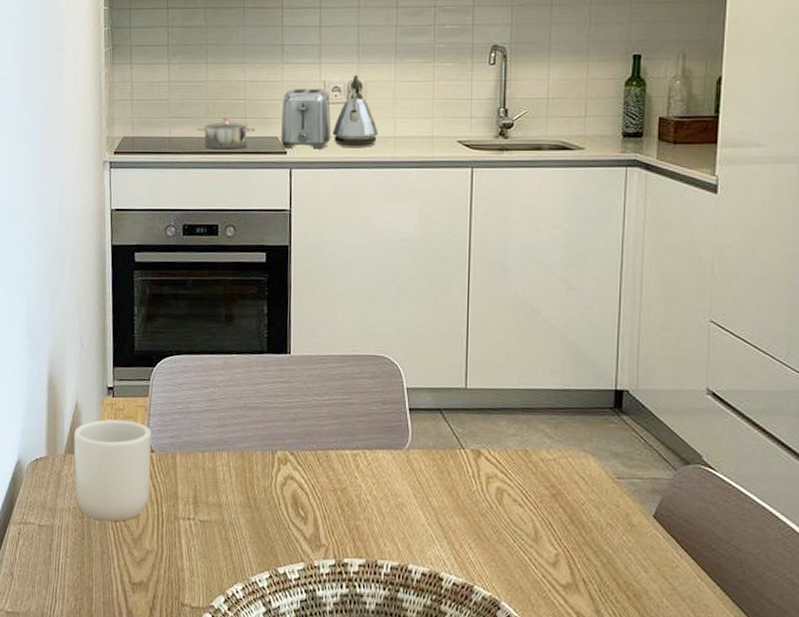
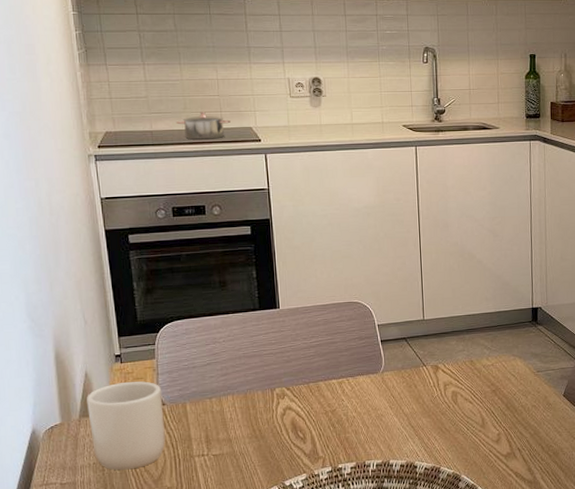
toaster: present [281,89,331,149] -> none [253,85,299,137]
kettle: present [333,75,378,148] -> none [299,73,338,135]

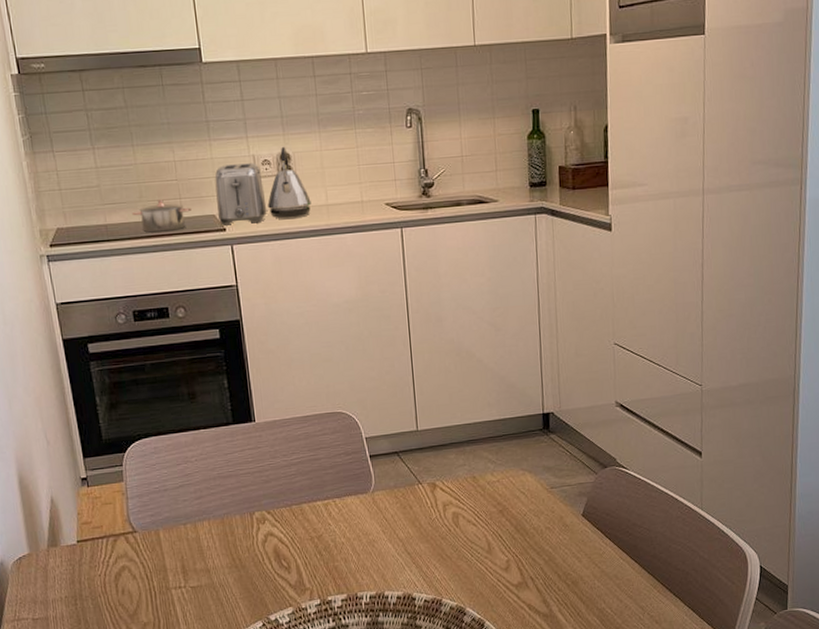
mug: present [87,381,166,471] -> none [54,506,140,605]
toaster: none [253,85,299,137] -> present [214,163,267,226]
kettle: none [299,73,338,135] -> present [268,147,311,220]

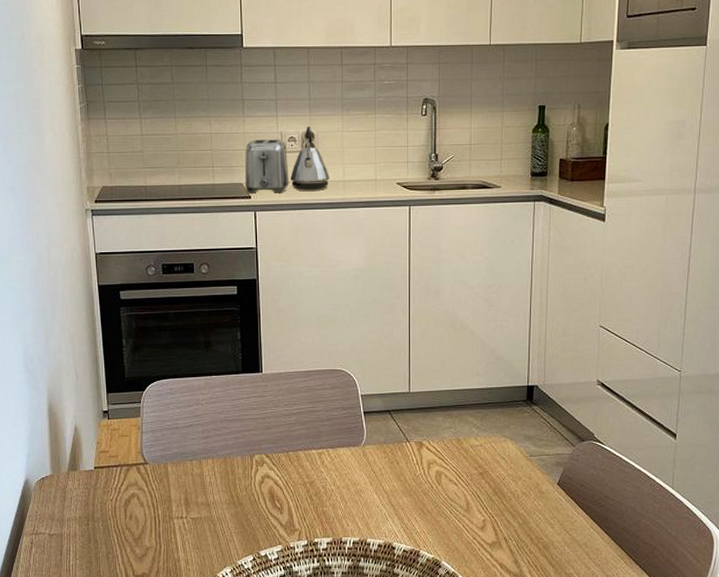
cooking pot: present [131,199,191,233] -> none [169,167,222,196]

